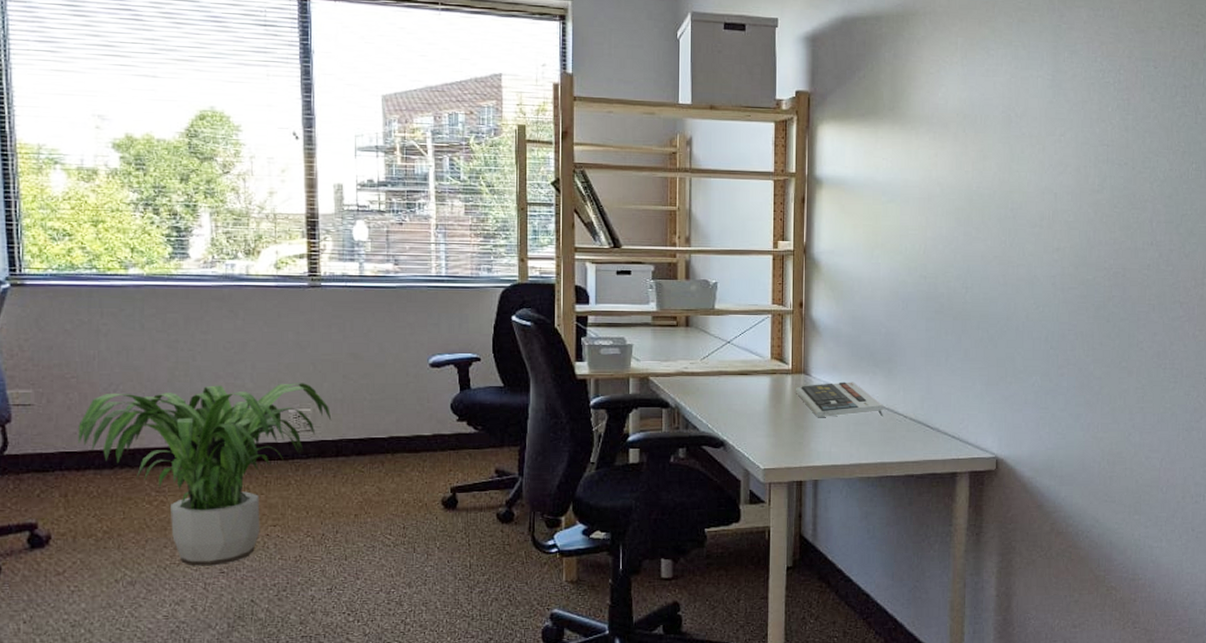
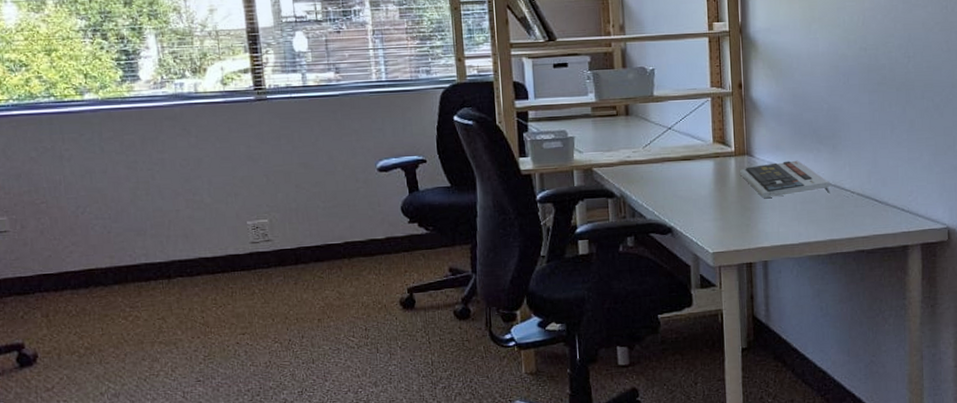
potted plant: present [78,383,332,566] -> none [52,195,289,377]

